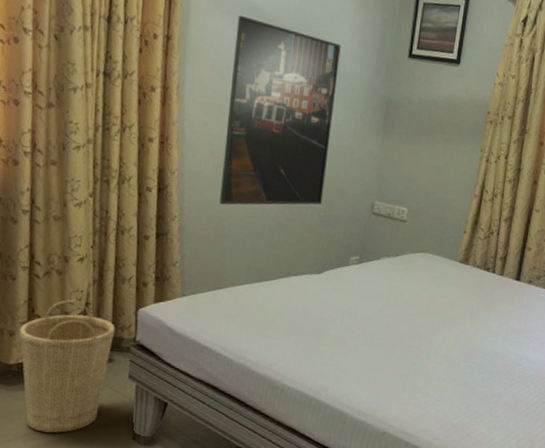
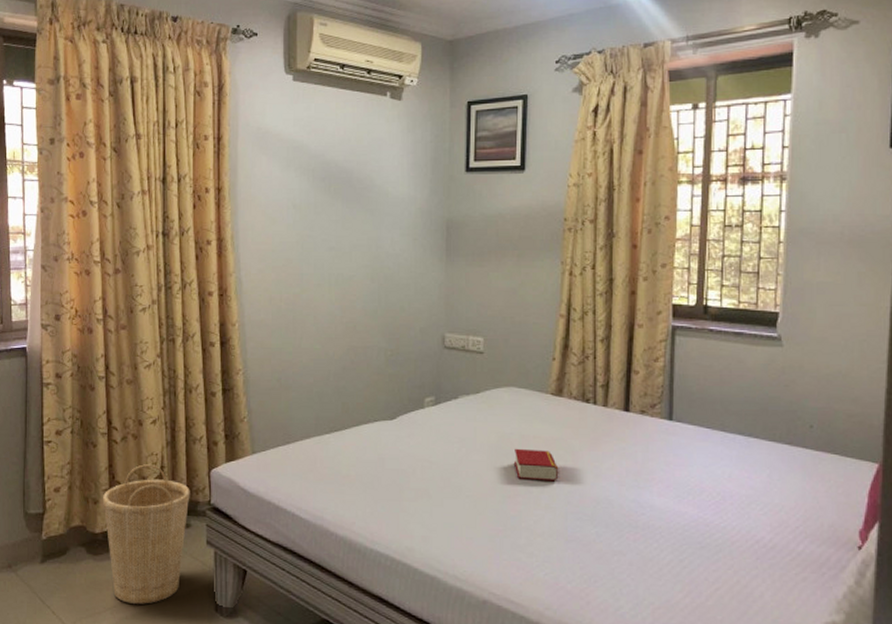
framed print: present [219,16,341,205] -> none [282,157,391,353]
book: none [422,305,458,335] -> present [515,448,559,481]

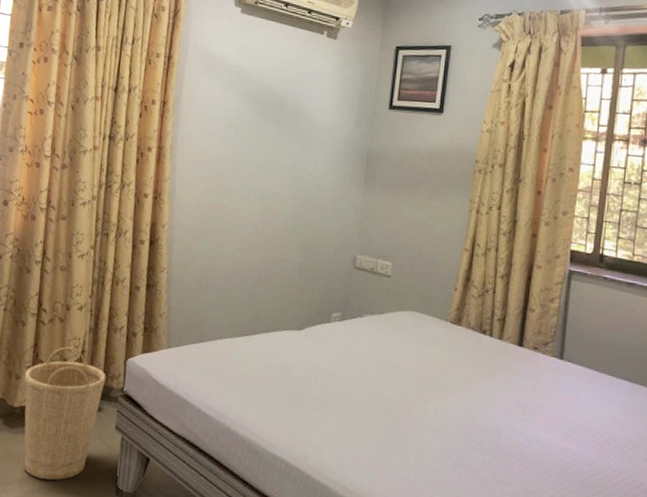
book: present [515,448,559,481] -> none [410,370,452,406]

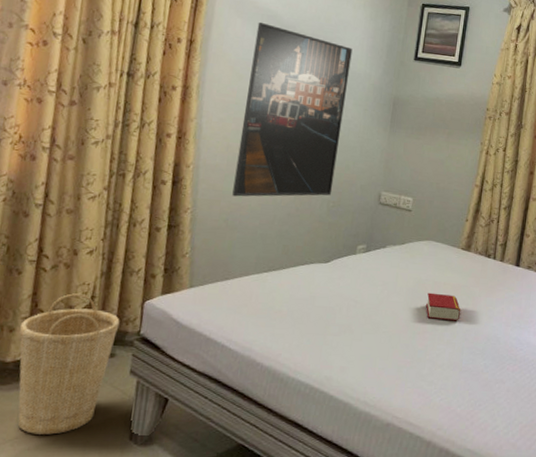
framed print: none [205,79,322,258] -> present [232,22,353,197]
book: none [410,370,452,406] -> present [426,292,461,321]

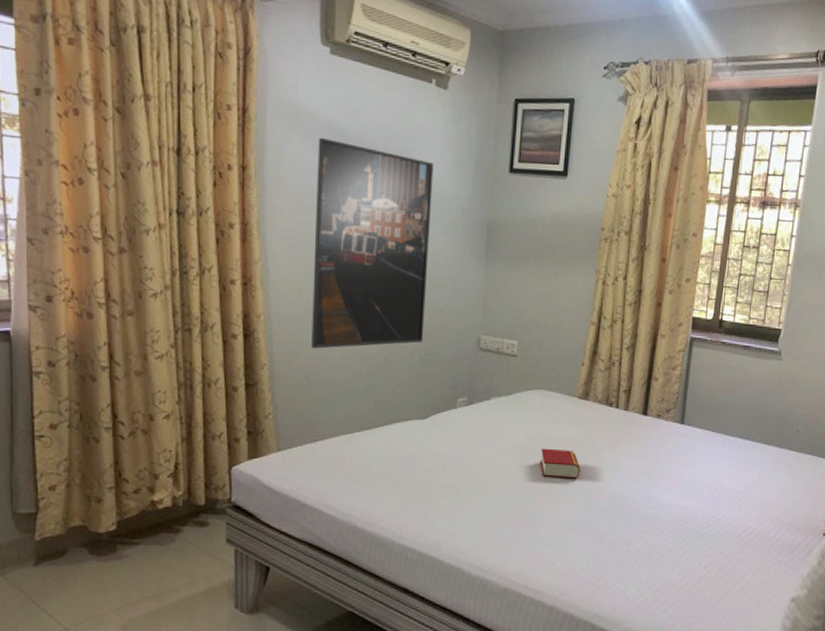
basket: present [17,293,120,435] -> none [108,461,208,604]

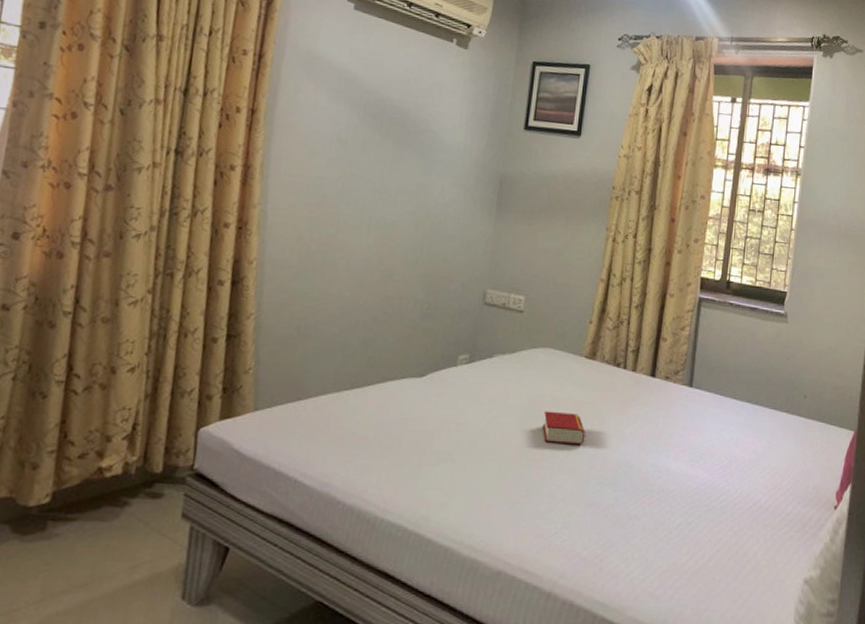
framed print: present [311,138,434,349] -> none [305,87,450,299]

